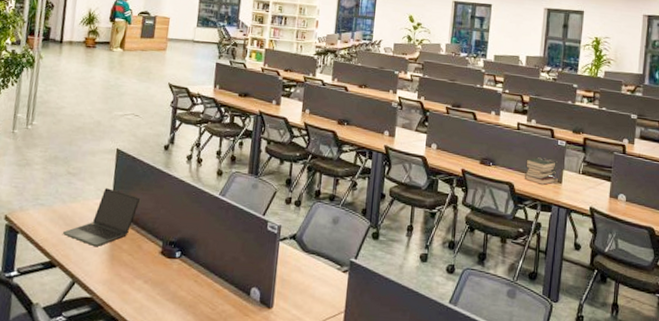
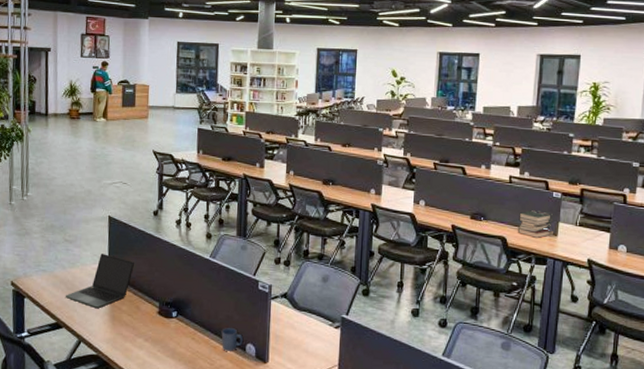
mug: none [225,270,249,297] -> present [221,328,244,353]

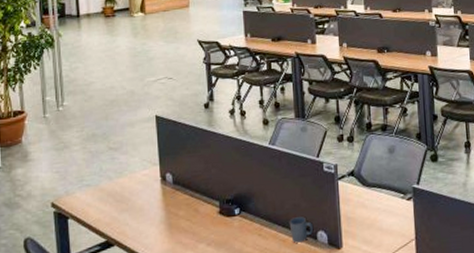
laptop: present [65,254,134,309] -> none [114,157,188,219]

